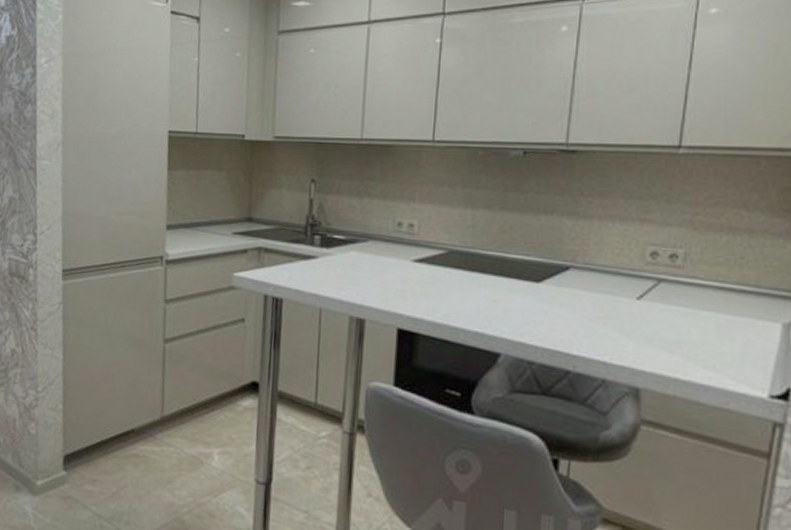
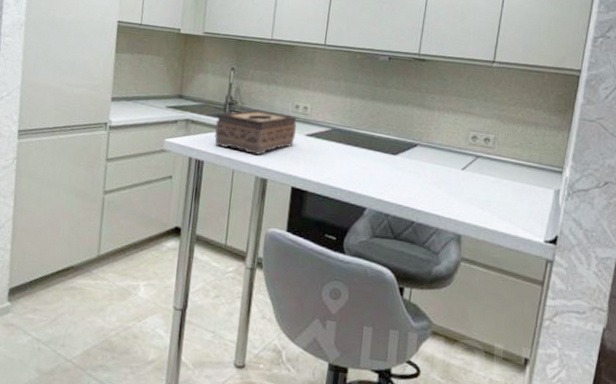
tissue box: none [294,231,400,288] -> present [214,109,297,155]

